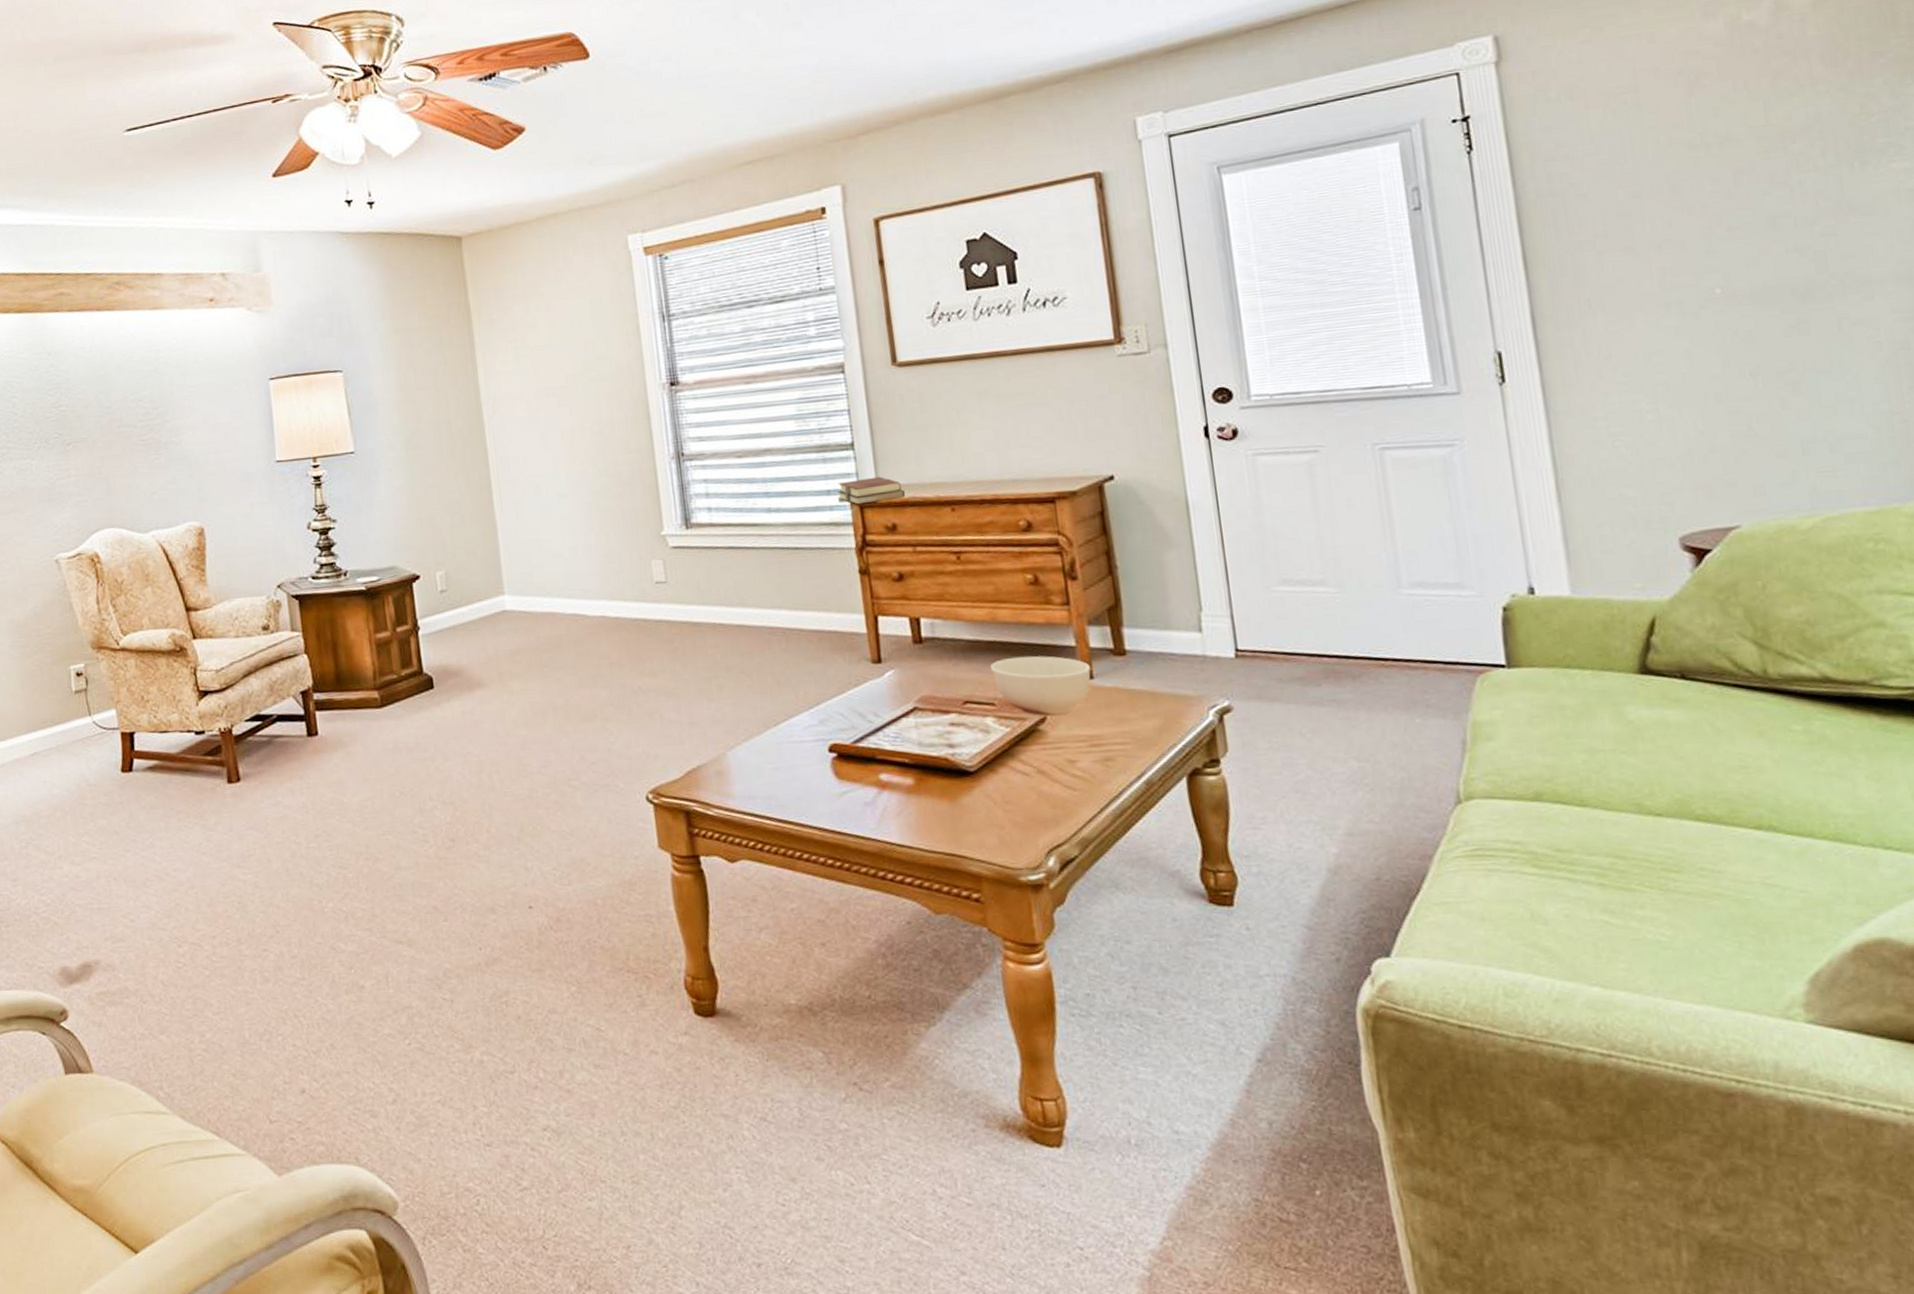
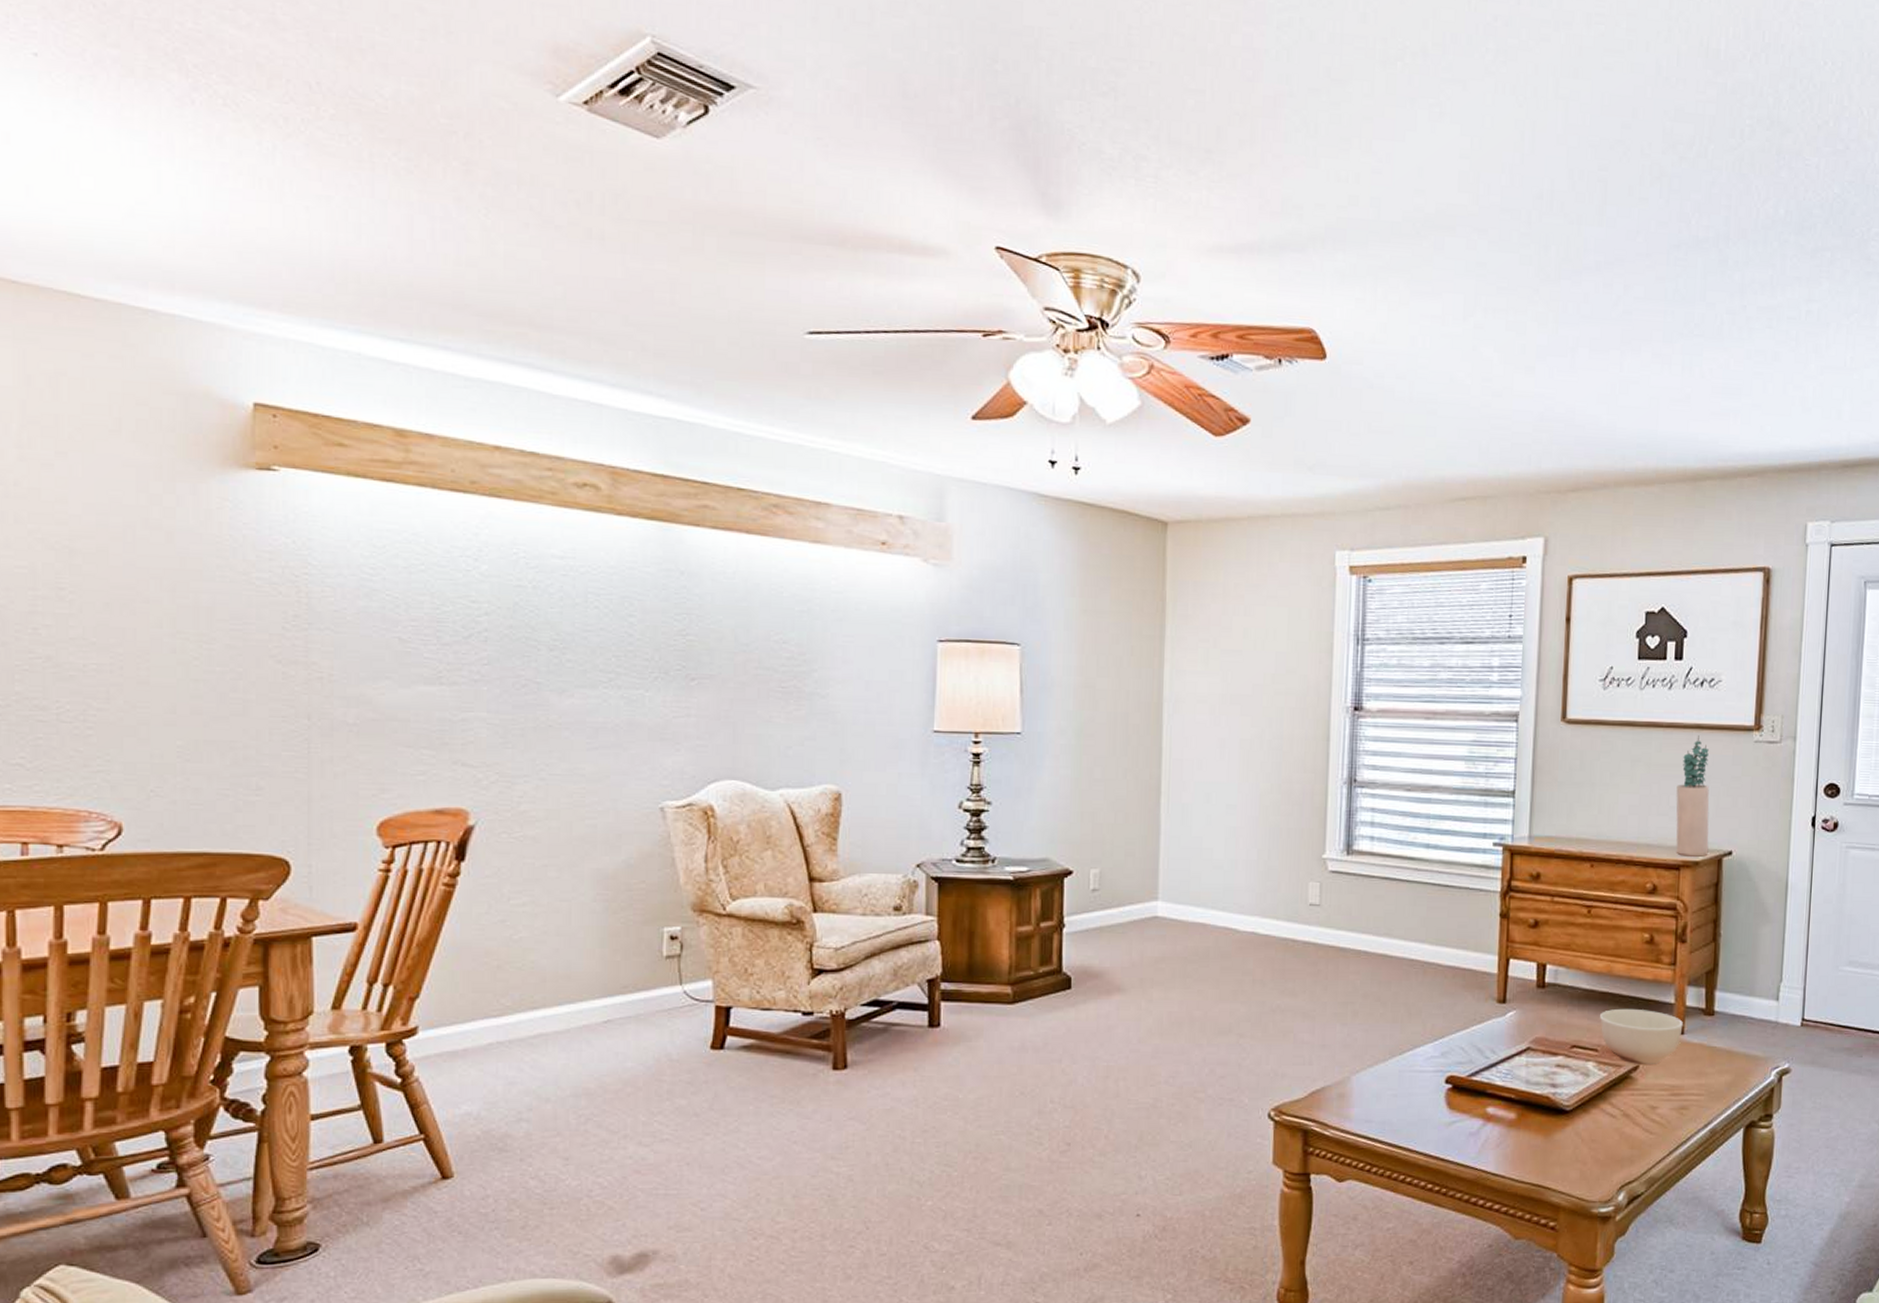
books: present [837,476,906,505] -> none [1492,826,1553,851]
vase: none [1035,358,1086,488] -> present [1676,735,1710,858]

